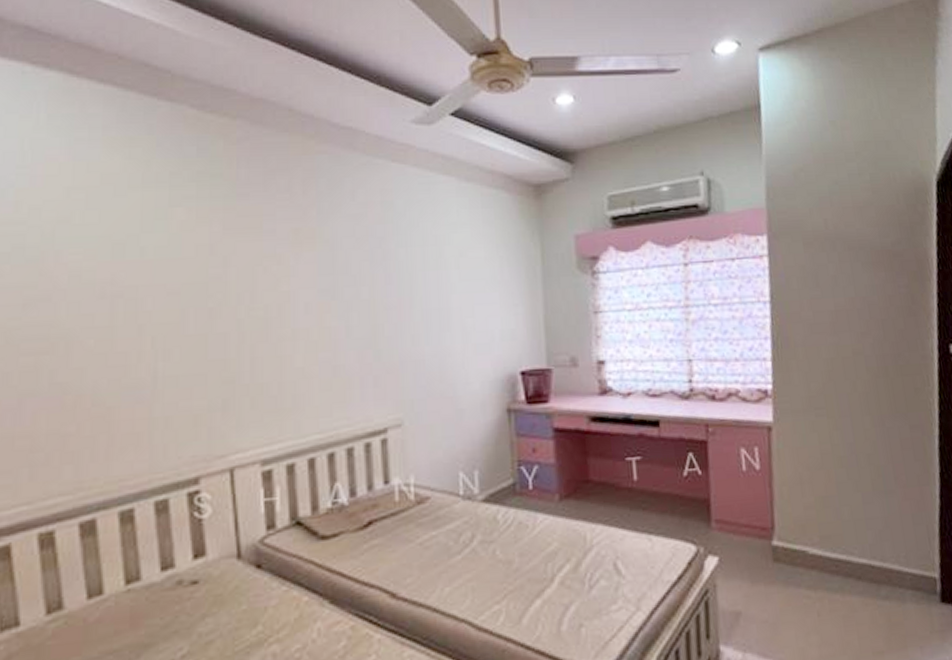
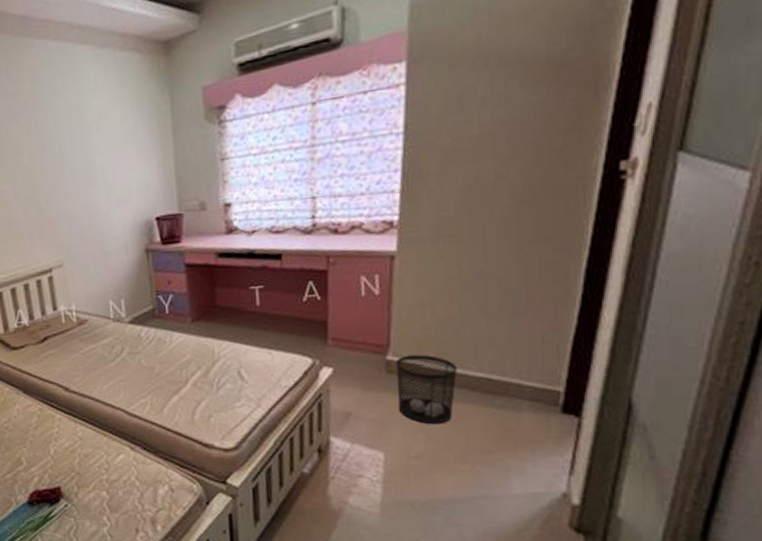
waste bin: none [782,538,843,623] -> present [396,354,458,425]

